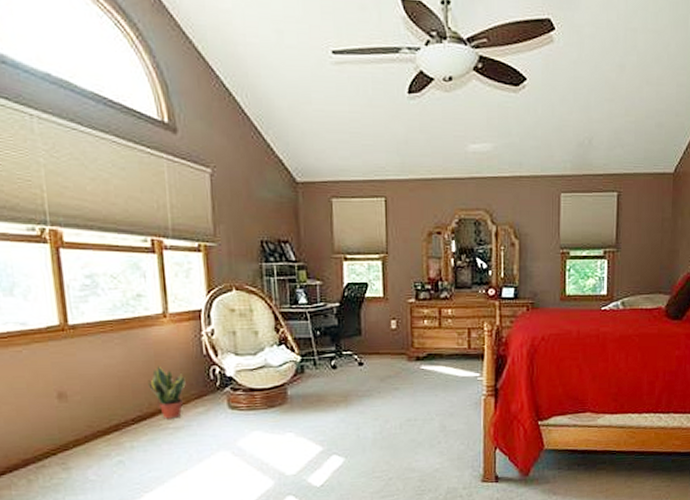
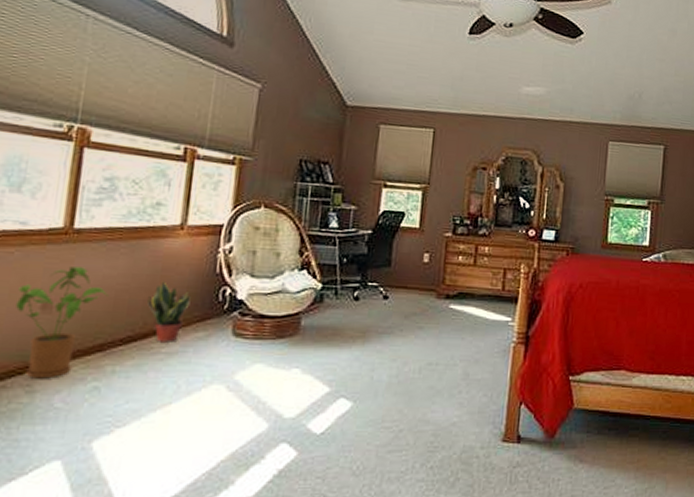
house plant: none [34,359,113,458] -> present [16,267,109,379]

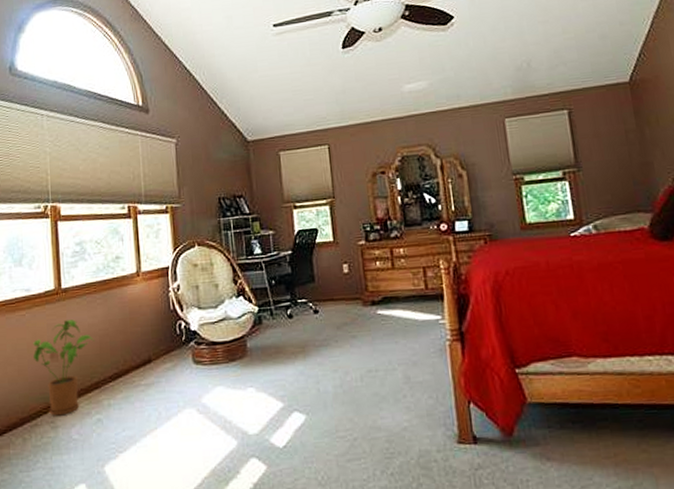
potted plant: present [147,281,191,343] -> none [124,323,156,376]

